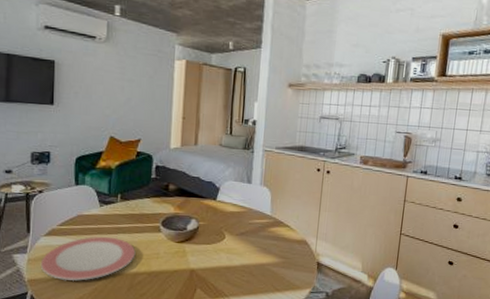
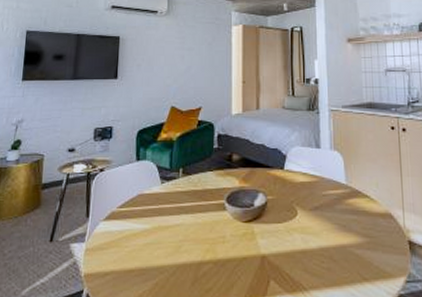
plate: present [40,236,136,282] -> none [98,218,200,275]

